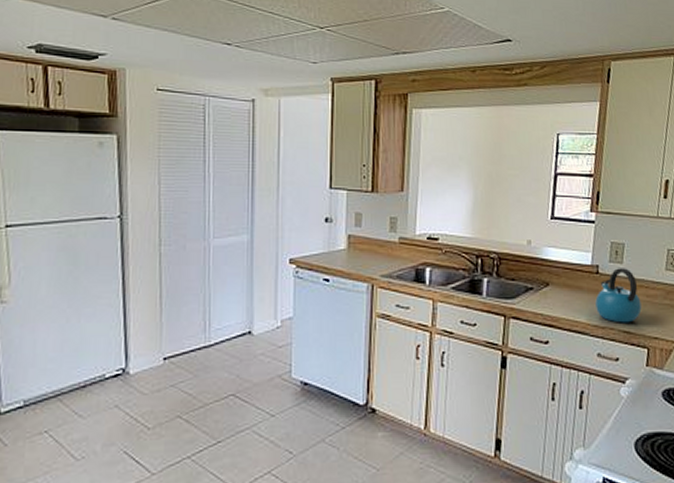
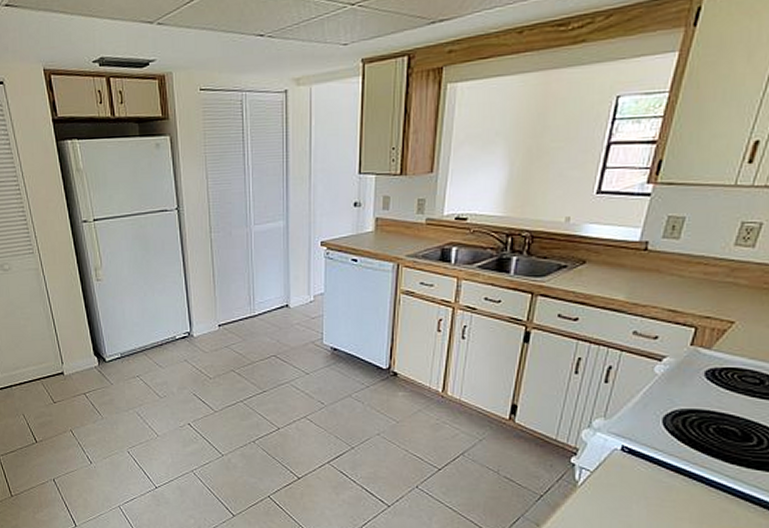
kettle: present [595,268,642,323] -> none [638,244,696,302]

